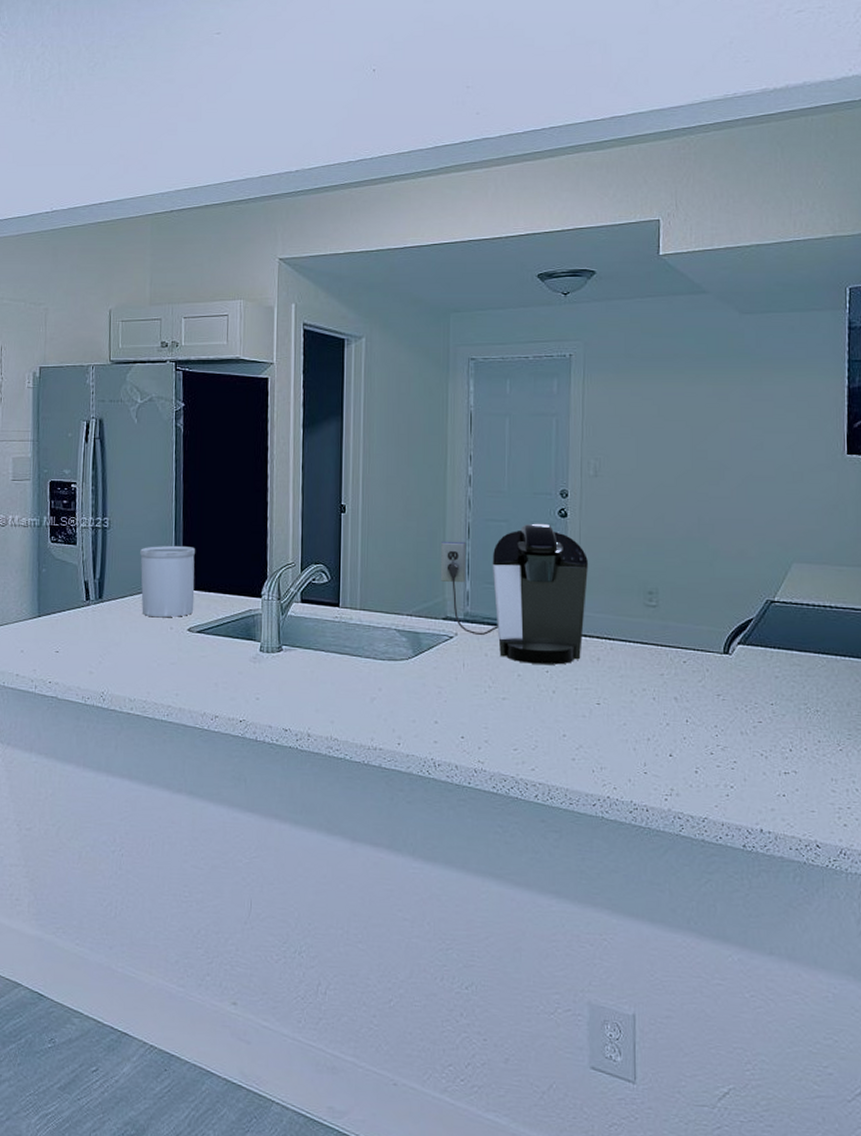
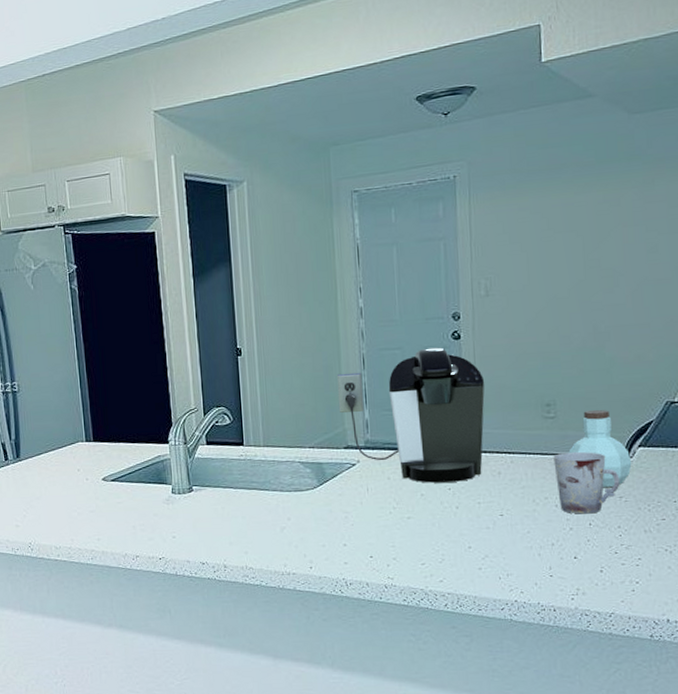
utensil holder: present [140,545,195,618] -> none [50,401,106,471]
cup: none [653,643,718,710] -> present [553,451,620,514]
jar: none [668,601,731,683] -> present [568,409,632,487]

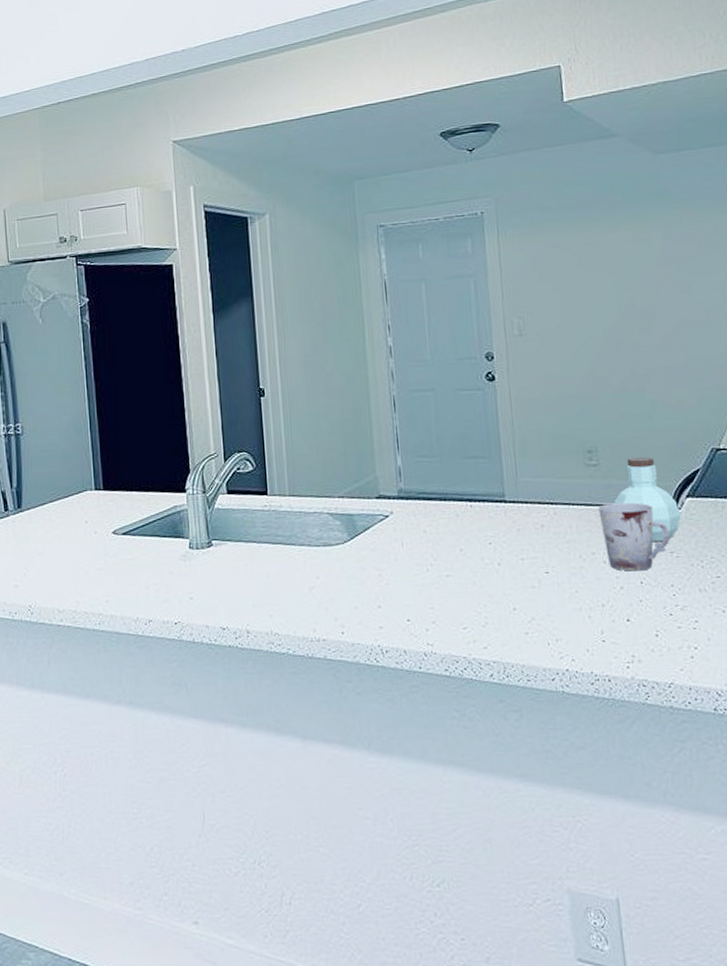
coffee maker: present [336,347,485,483] -> none [366,389,524,537]

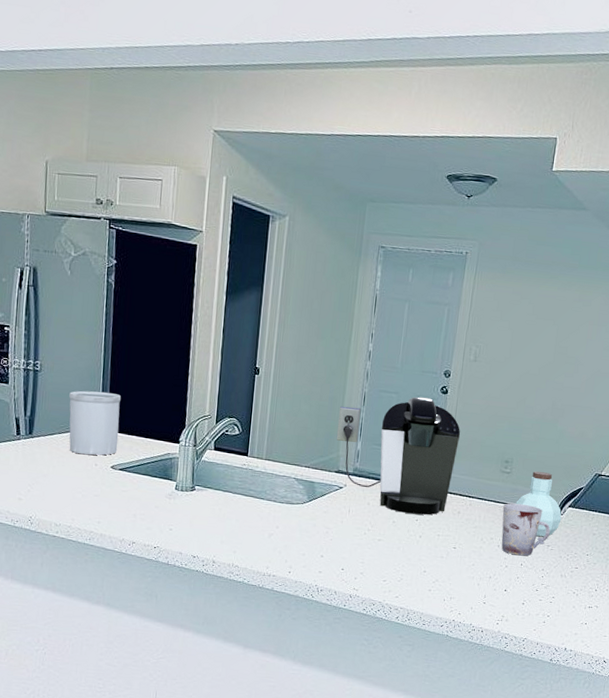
utensil holder: none [56,445,117,523] -> present [69,390,121,456]
coffee maker: none [366,389,524,537] -> present [336,396,461,515]

